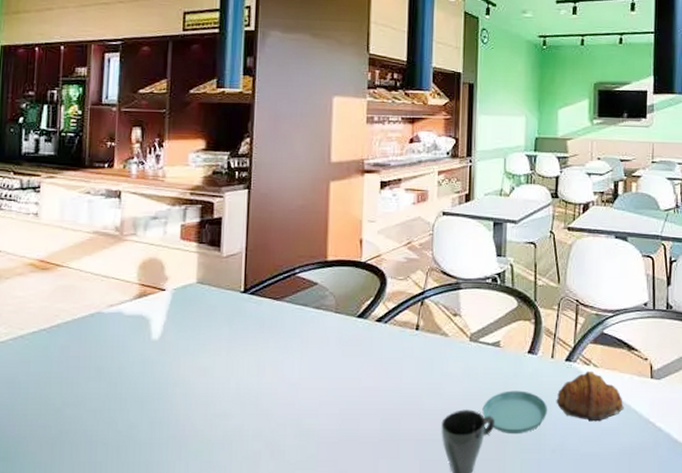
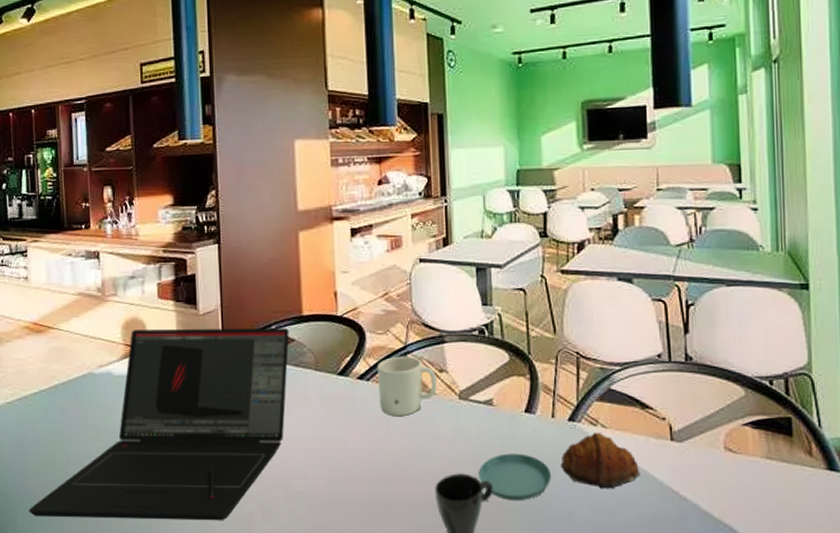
laptop: none [13,270,313,462] -> present [29,328,289,521]
mug: none [395,300,451,357] -> present [376,356,438,417]

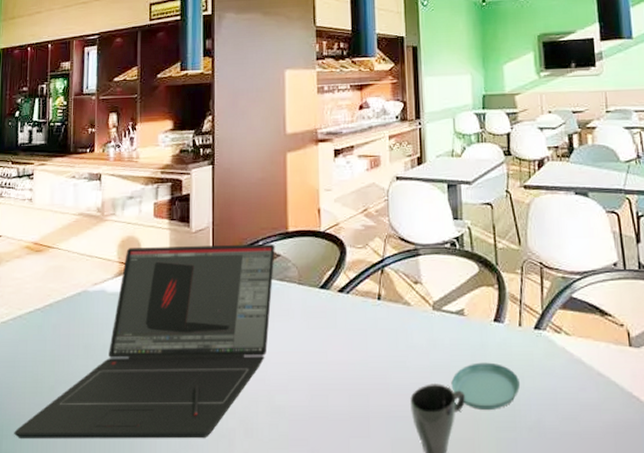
mug: present [376,356,438,417] -> none [356,268,413,329]
croissant: present [560,432,641,489] -> none [528,339,603,396]

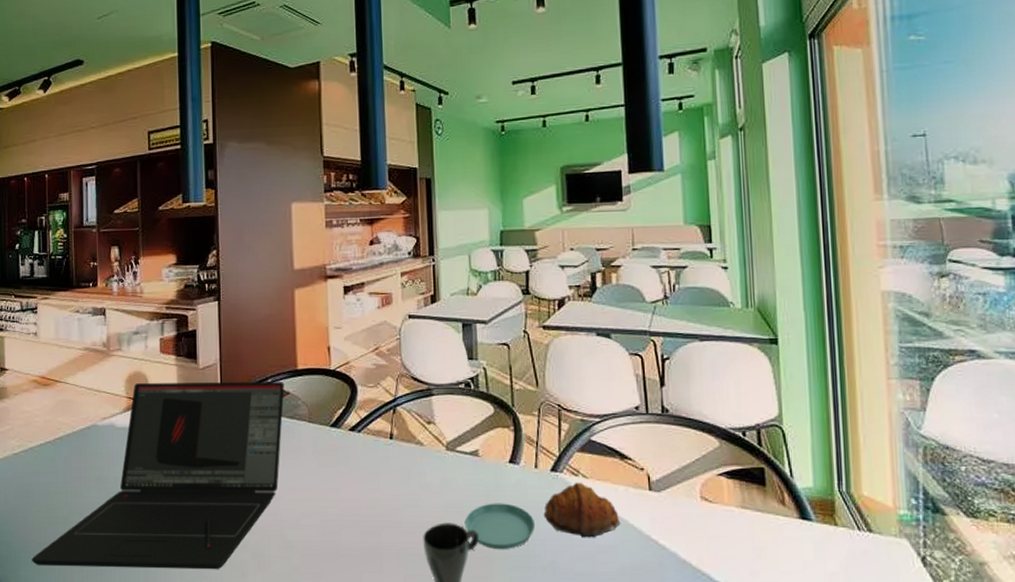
croissant: none [528,339,603,396] -> present [543,482,621,538]

